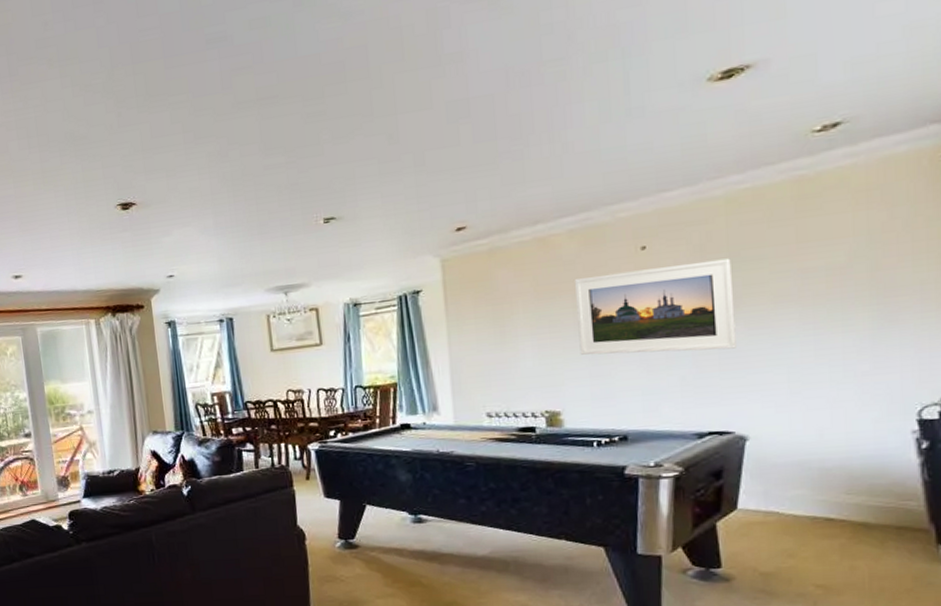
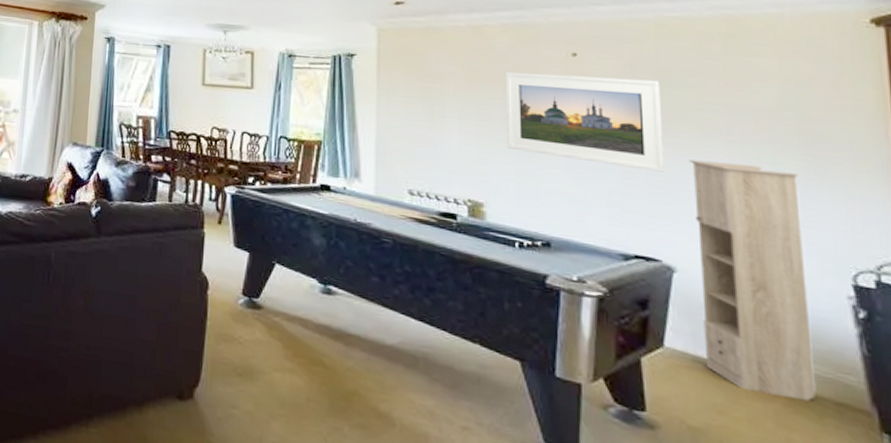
storage cabinet: none [759,324,879,533] -> present [688,159,817,402]

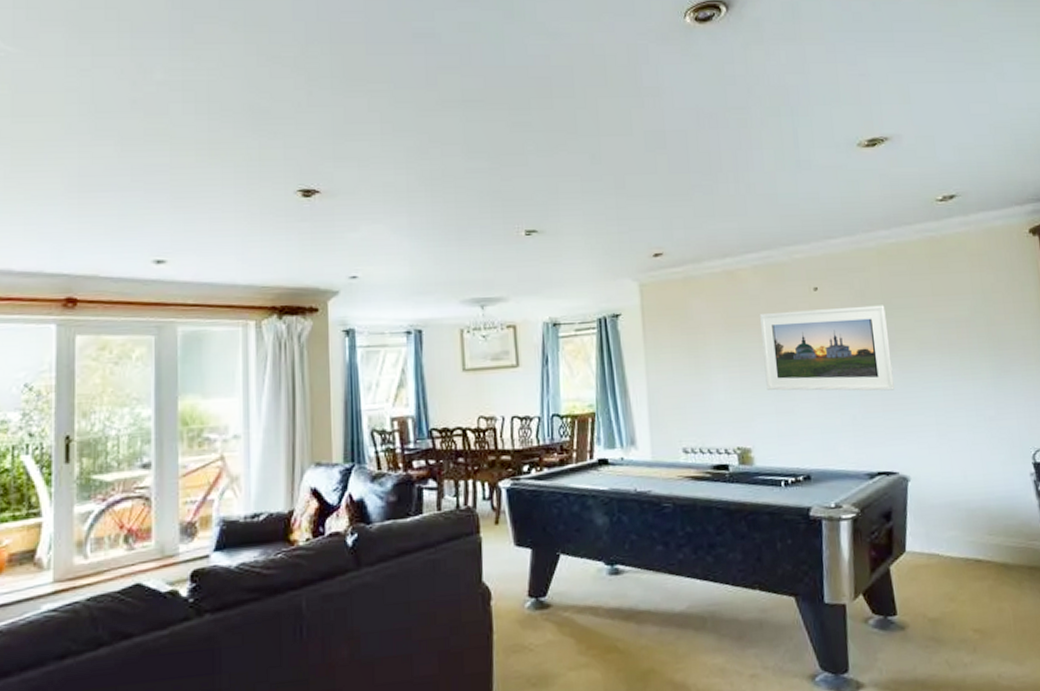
storage cabinet: present [688,159,817,402] -> none [911,371,1015,575]

